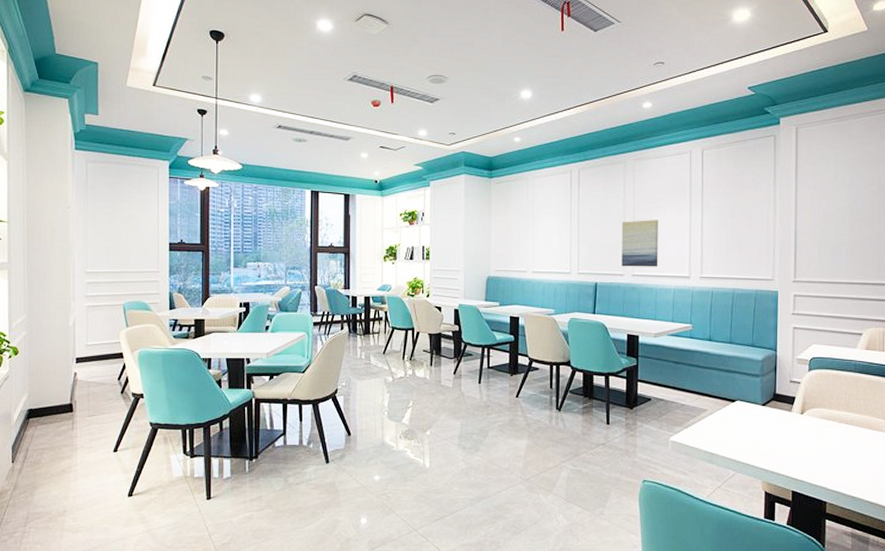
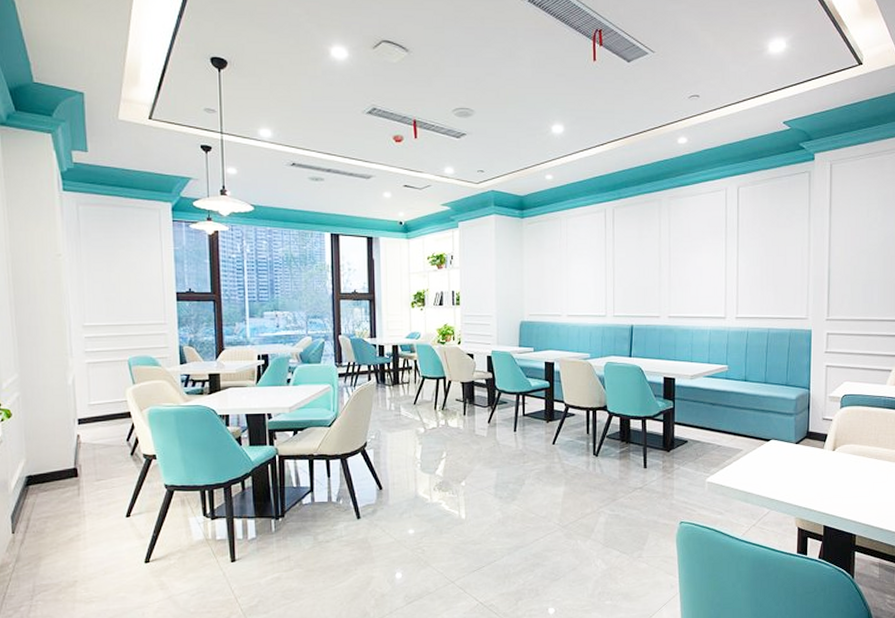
wall art: present [621,220,658,267] -> none [657,260,694,309]

